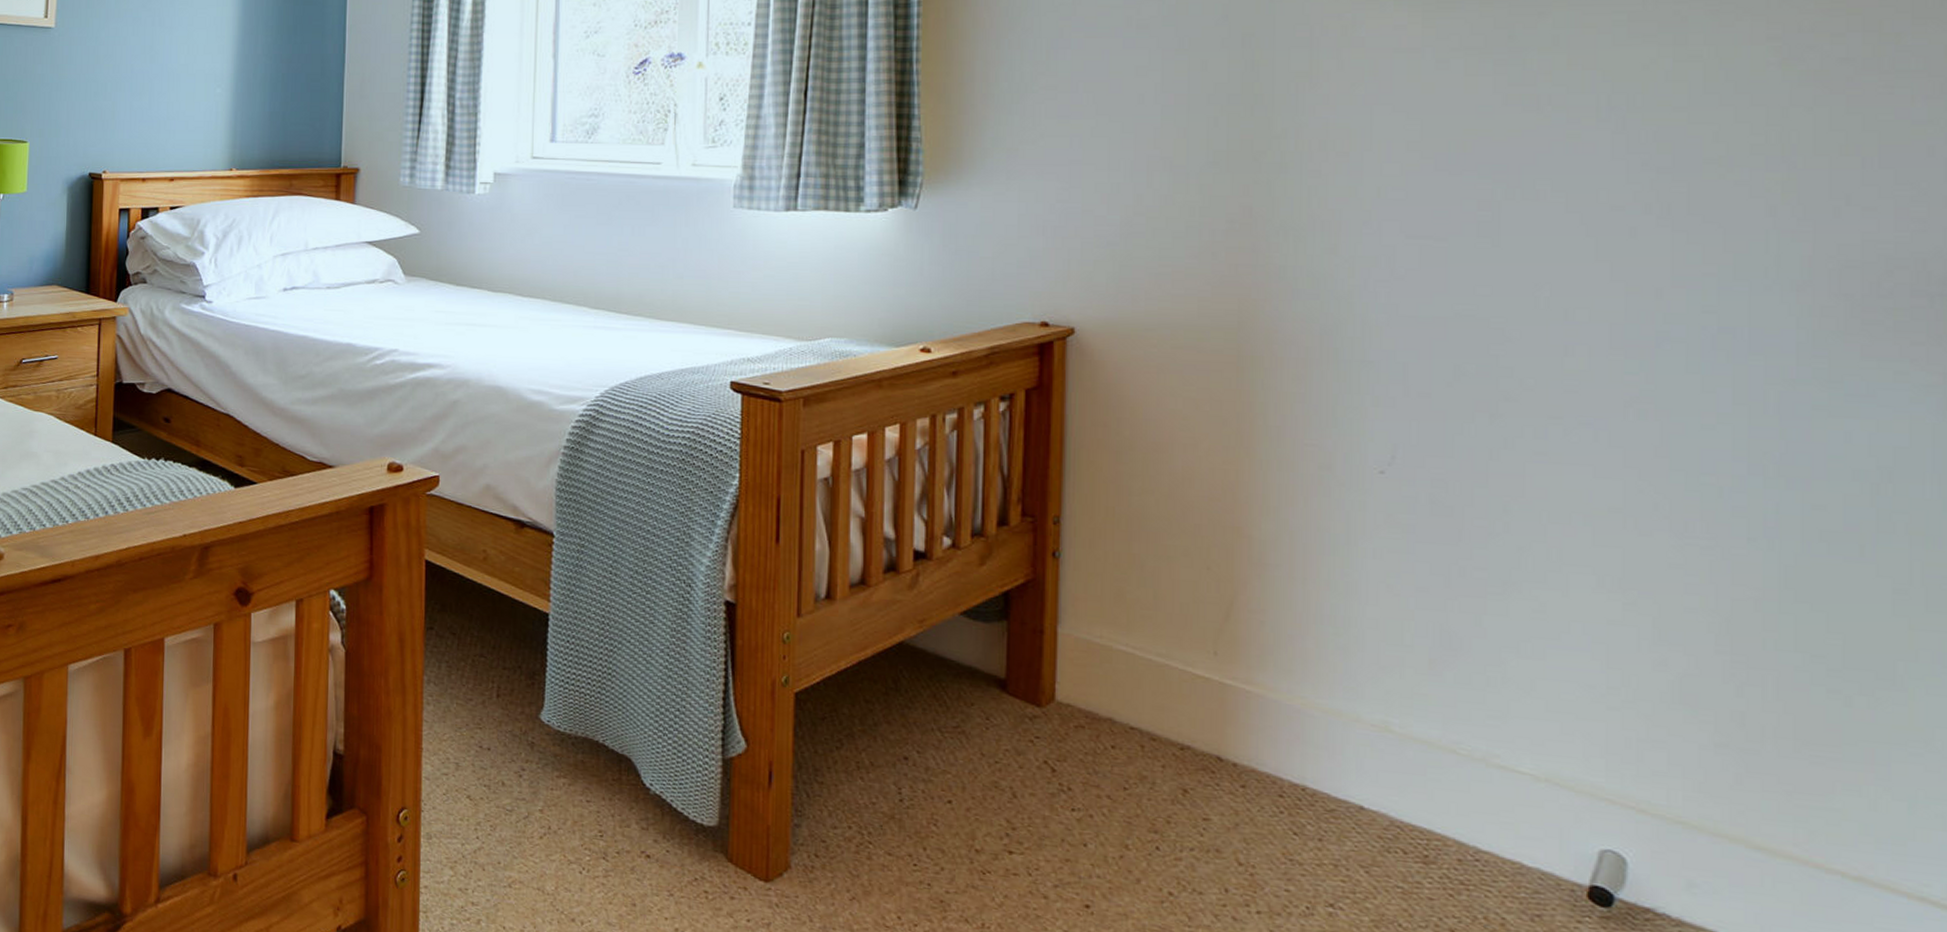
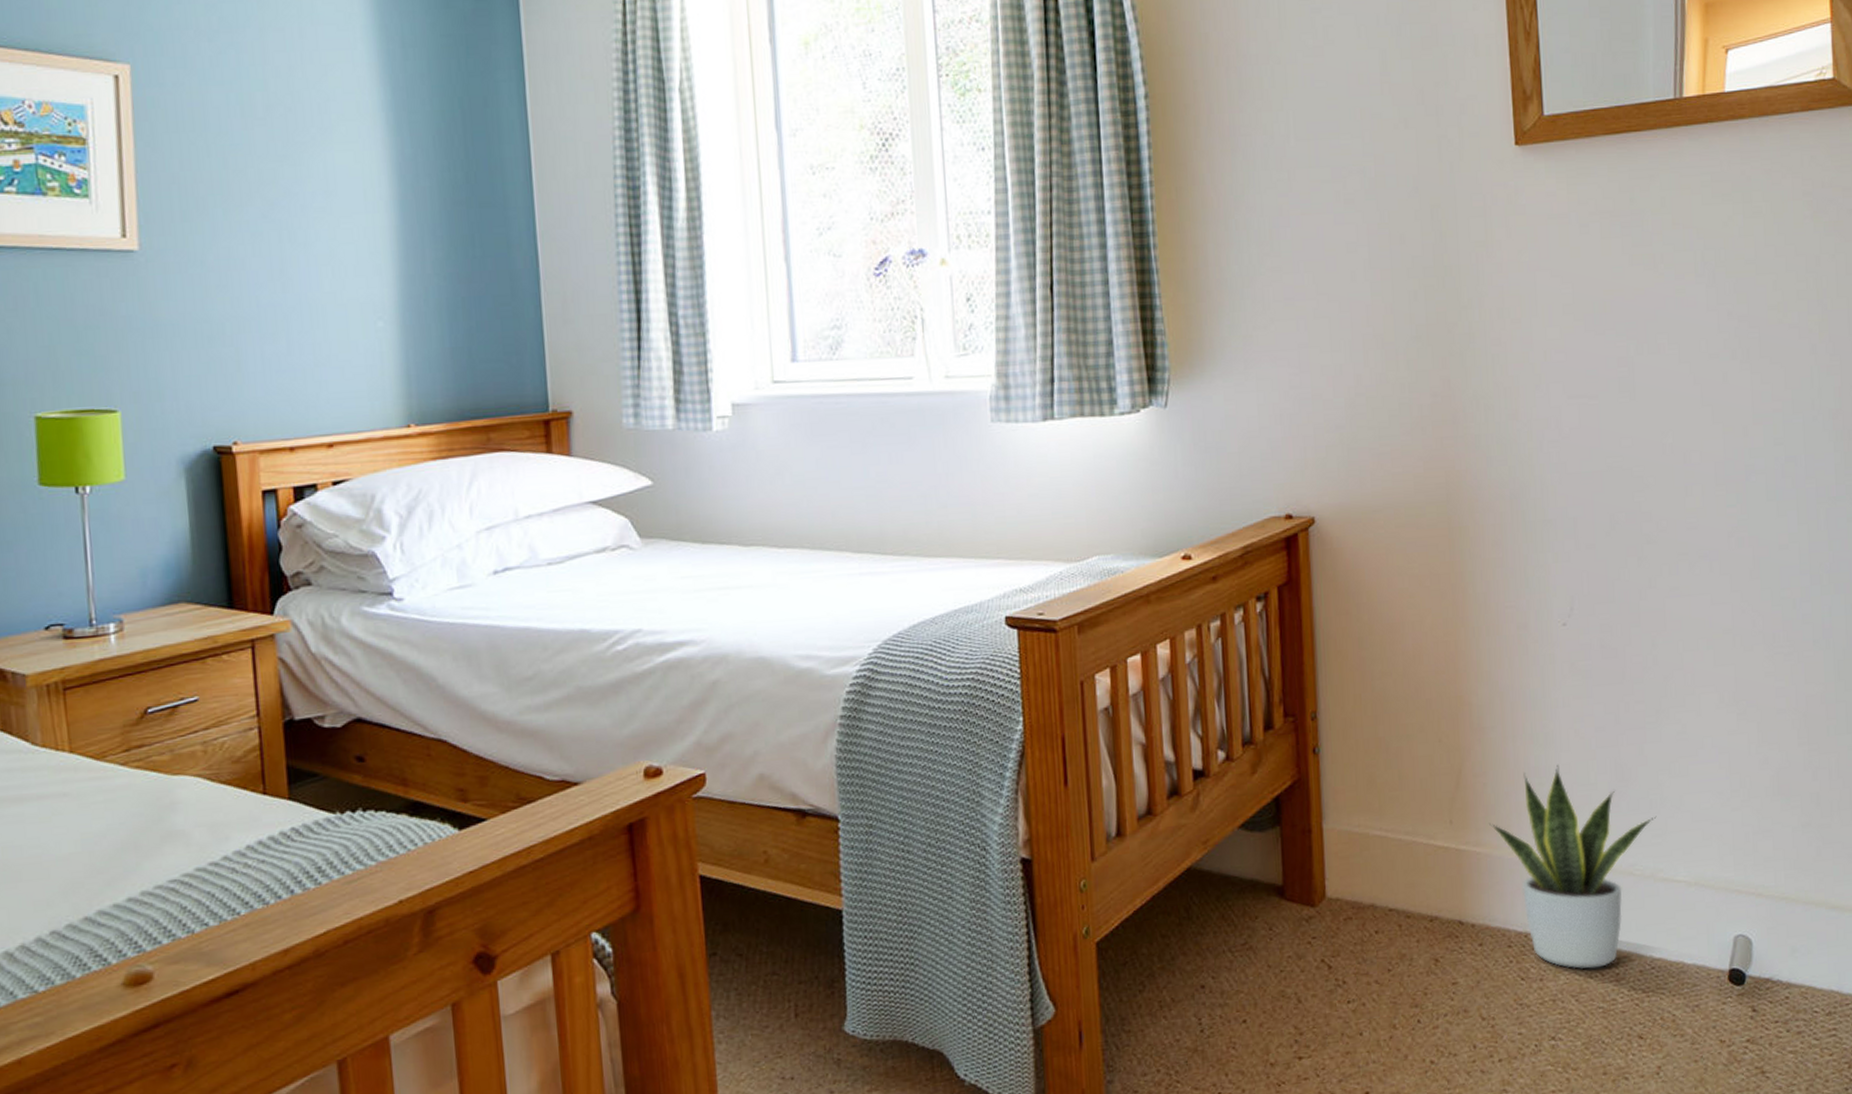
potted plant: none [1265,617,1495,844] -> present [1489,764,1657,969]

